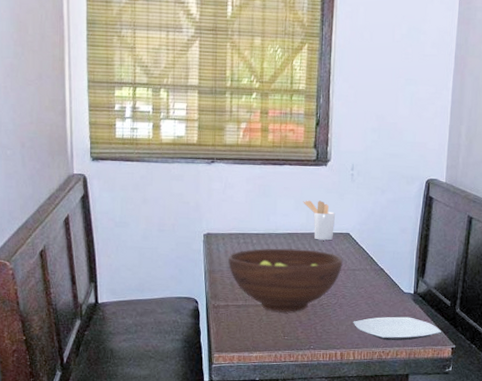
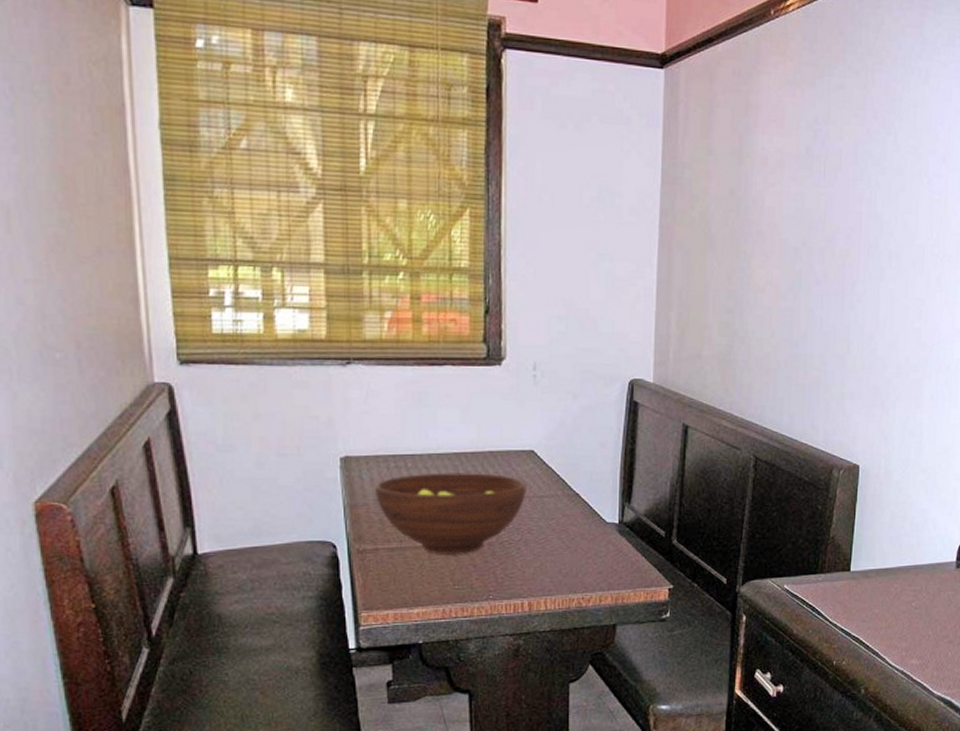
utensil holder: present [303,200,336,241] -> none [471,410,515,461]
plate: present [353,316,442,341] -> none [543,553,656,584]

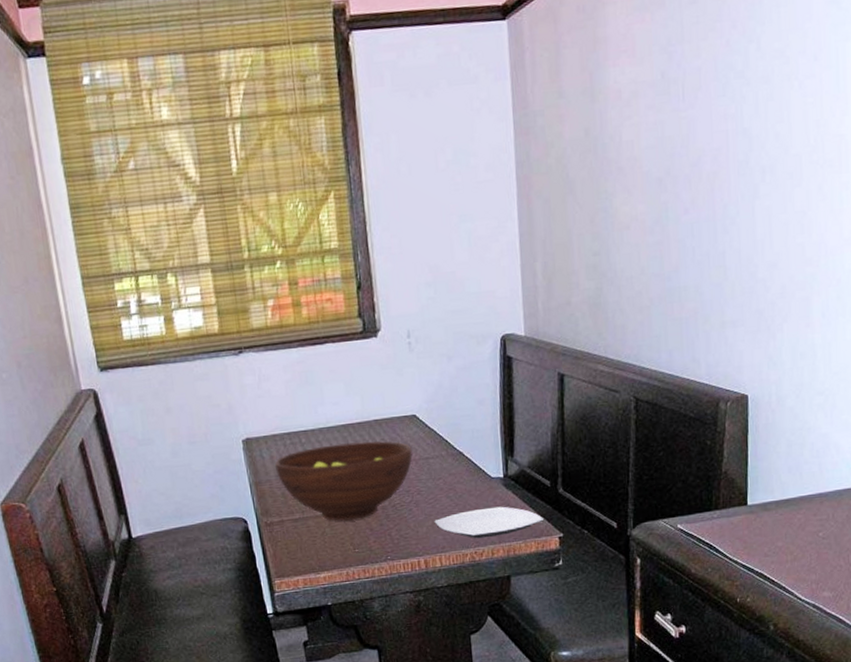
plate: none [543,553,656,584] -> present [434,506,545,539]

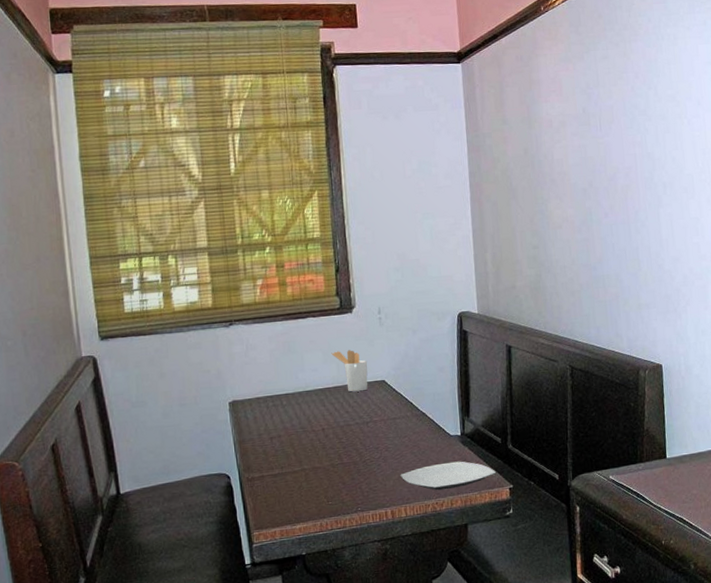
fruit bowl: present [275,441,413,521] -> none [258,403,382,476]
utensil holder: none [354,380,397,429] -> present [331,350,368,392]

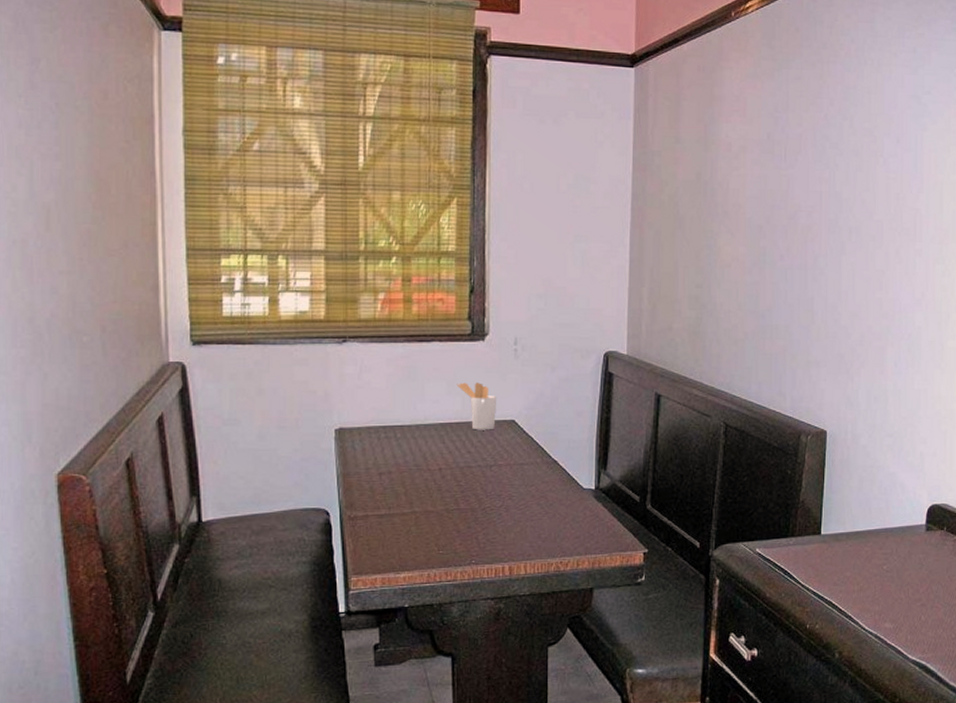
plate: present [400,461,497,491] -> none [523,518,631,549]

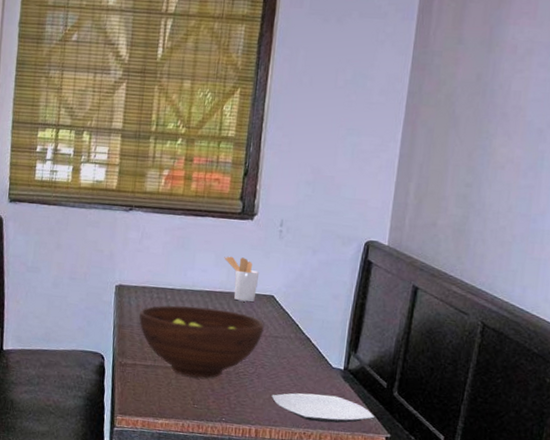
fruit bowl: none [367,442,508,520] -> present [139,305,264,379]
plate: none [523,518,631,549] -> present [271,393,375,424]

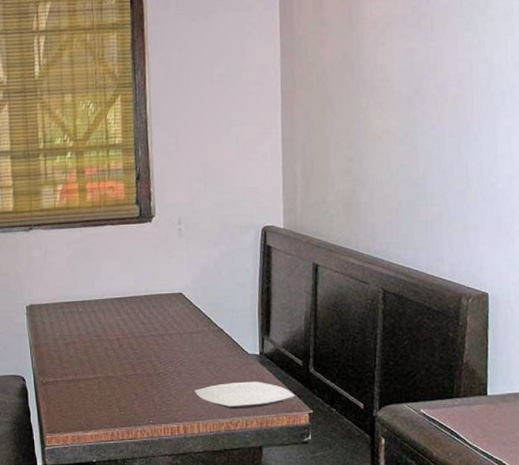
fruit bowl: present [139,305,264,379] -> none [54,314,177,385]
utensil holder: present [224,256,260,303] -> none [129,260,166,303]

